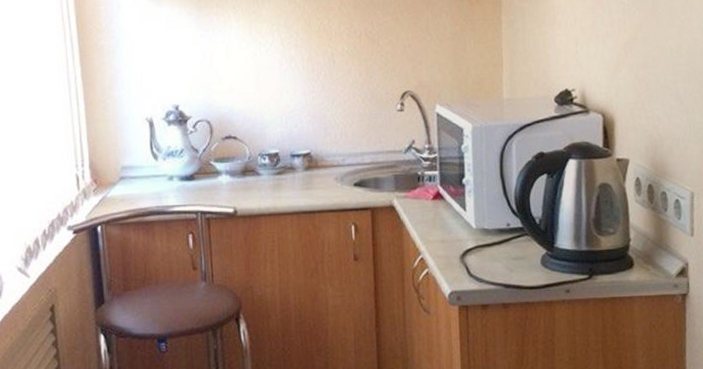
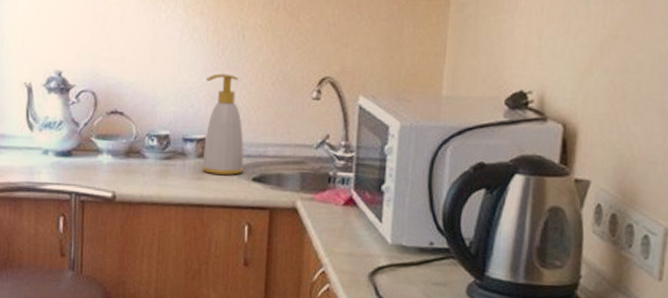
soap bottle: none [305,95,346,184] -> present [202,73,244,176]

